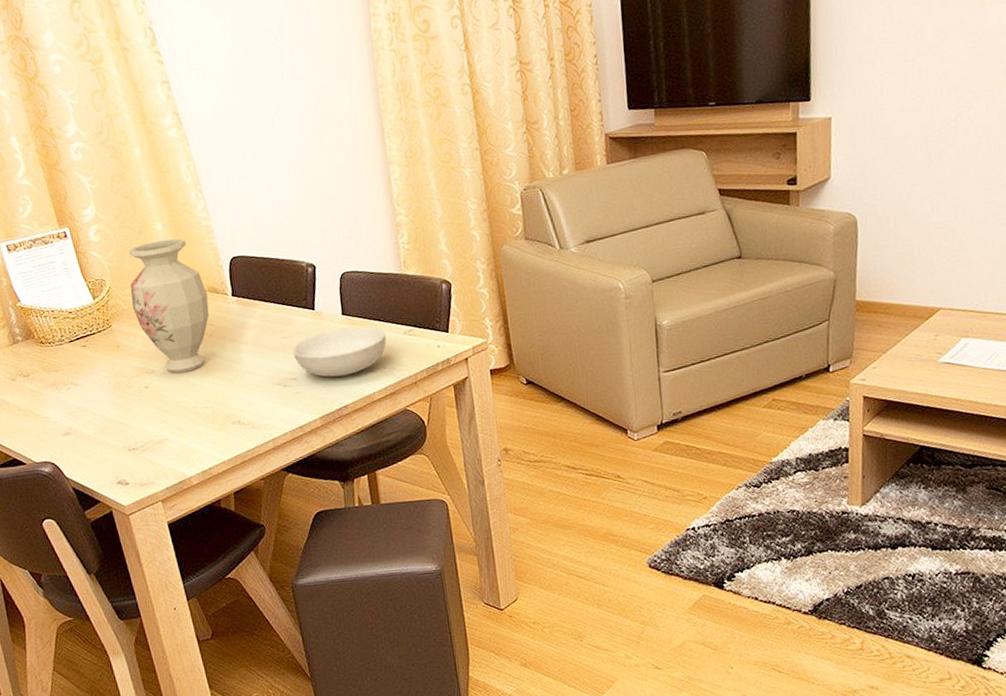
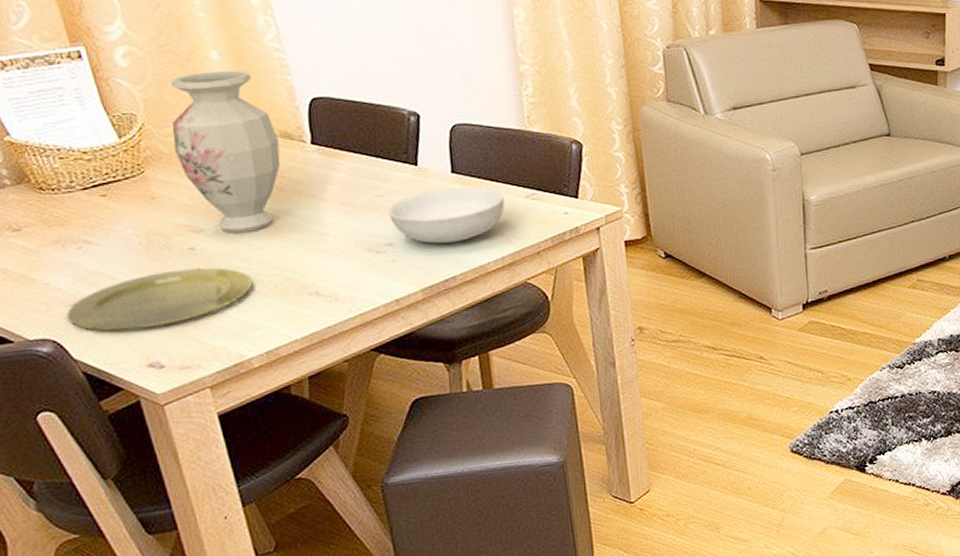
plate: none [61,402,191,455] -> present [67,267,253,331]

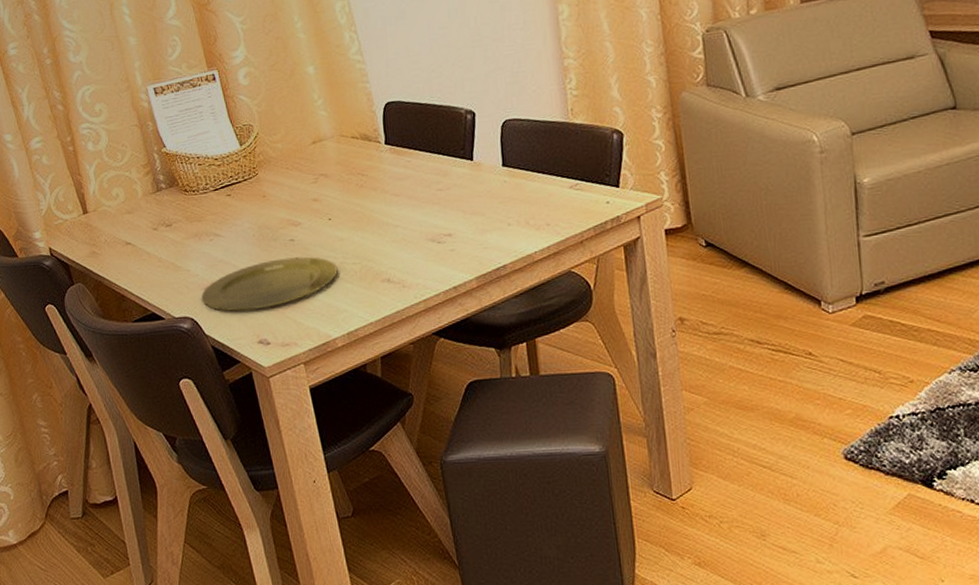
vase: present [171,71,281,233] -> none [279,82,361,226]
serving bowl: present [388,187,505,244] -> none [448,179,550,234]

